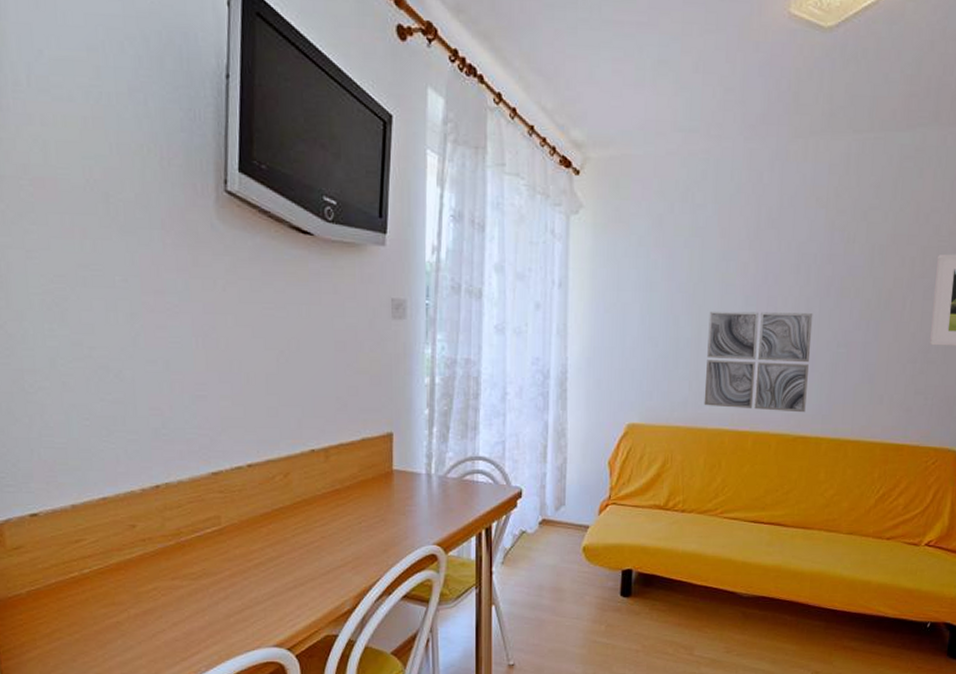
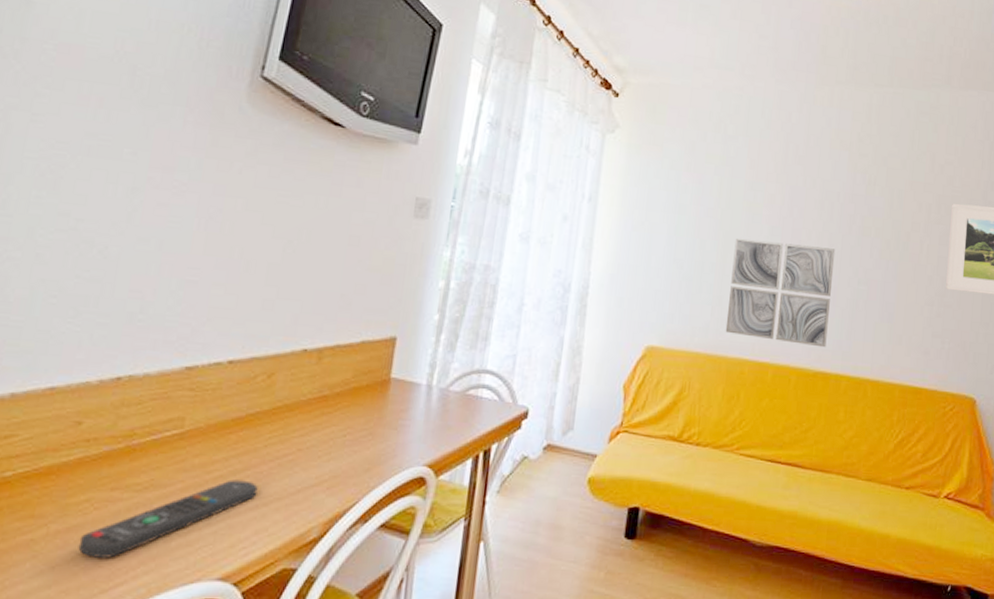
remote control: none [155,565,294,634] -> present [78,480,258,558]

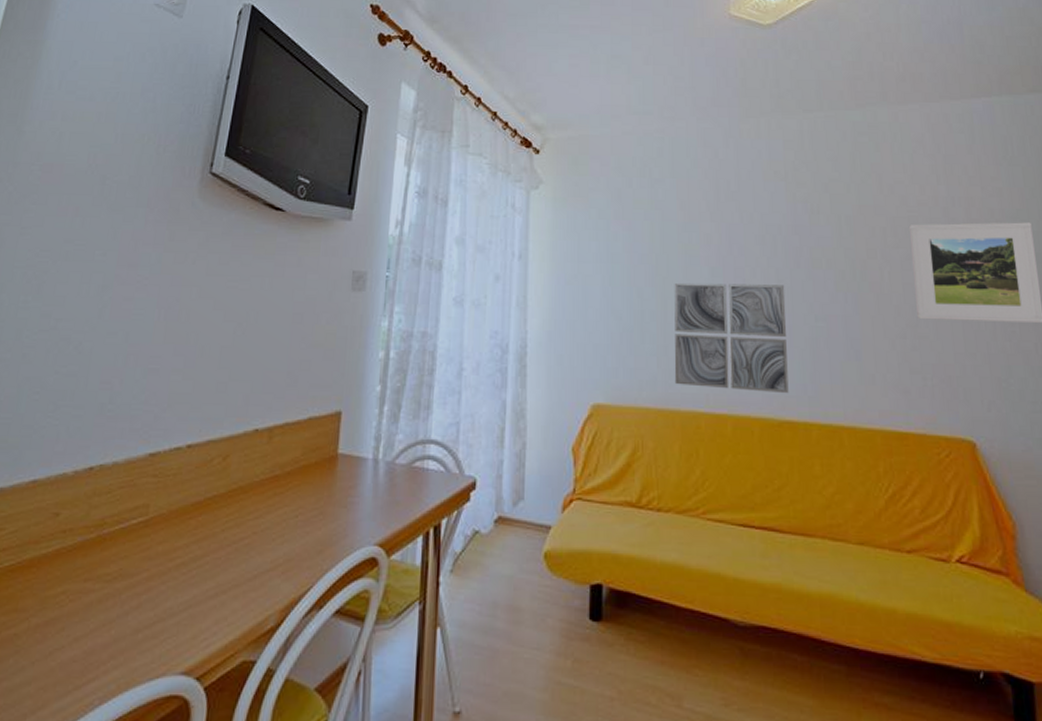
remote control: present [78,480,258,558] -> none [55,567,217,652]

